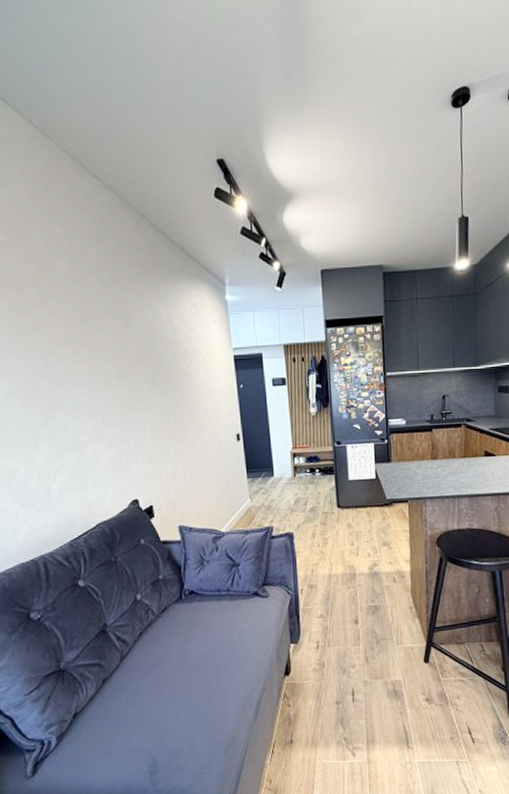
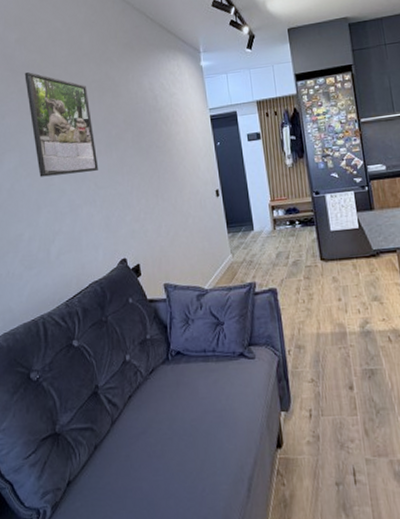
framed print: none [14,285,106,408] -> present [24,72,98,177]

